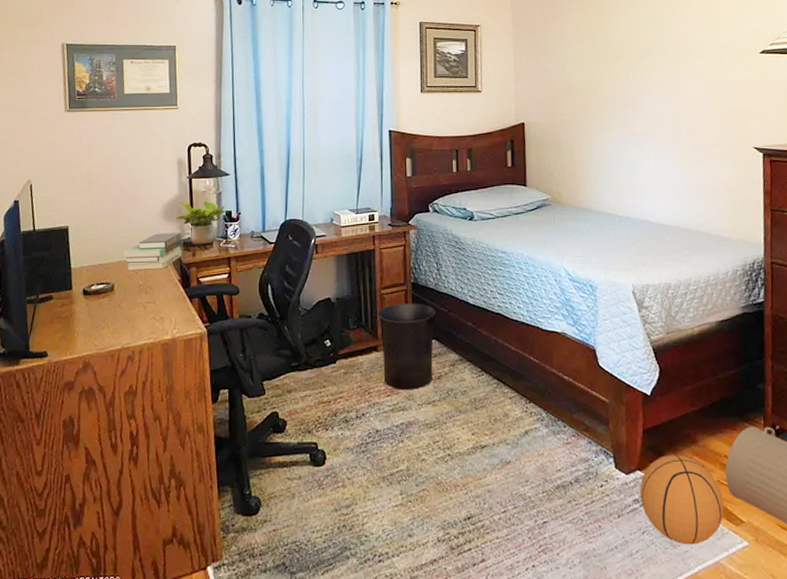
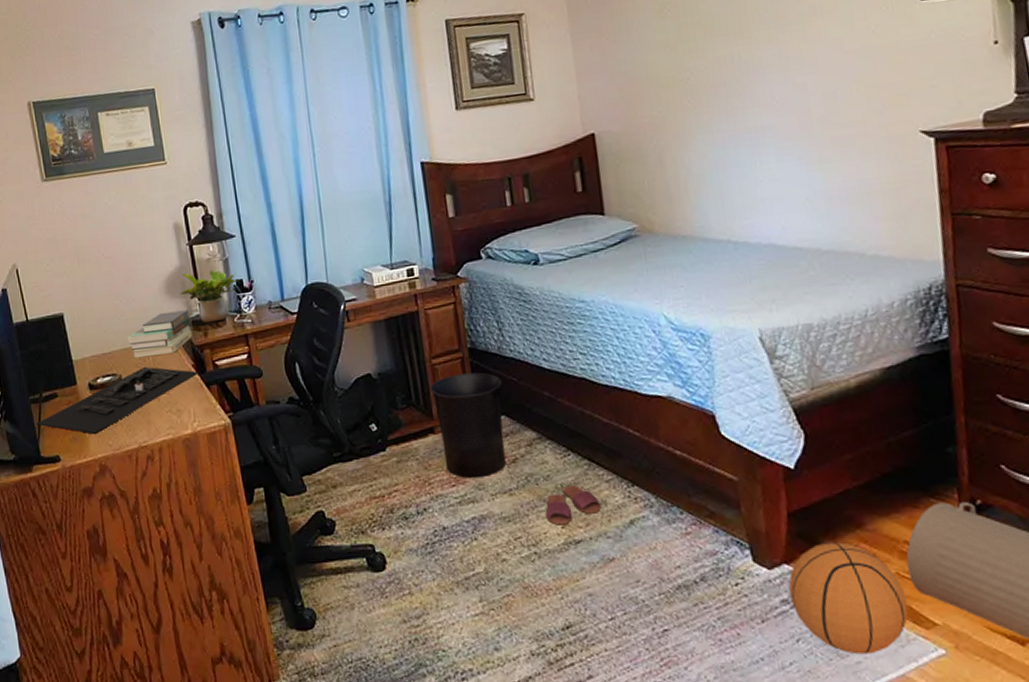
computer keyboard: none [29,279,184,334] -> present [36,367,199,434]
slippers: none [460,399,504,433] -> present [545,484,601,526]

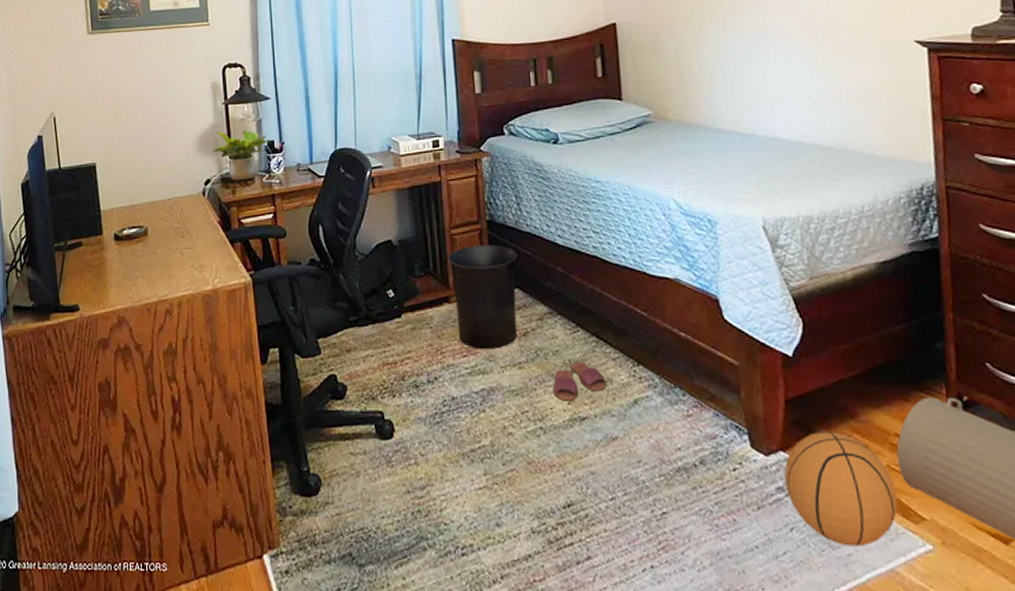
computer keyboard: present [36,367,199,434] -> none [58,221,224,285]
books: present [128,309,192,358] -> none [157,167,222,212]

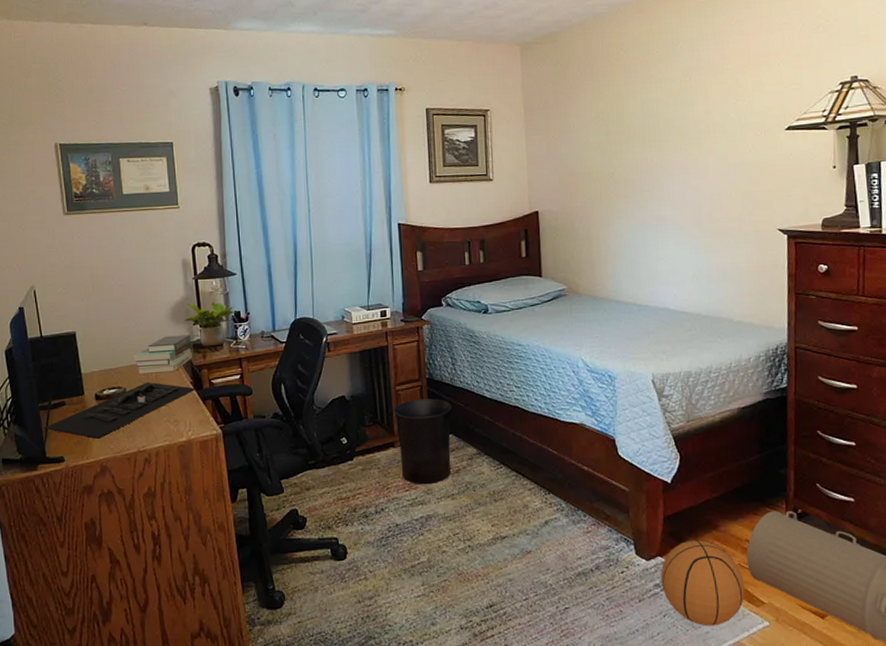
computer keyboard: none [58,221,224,285] -> present [43,382,196,439]
books: none [157,167,222,212] -> present [134,334,193,374]
slippers: present [552,361,607,401] -> none [479,491,523,524]

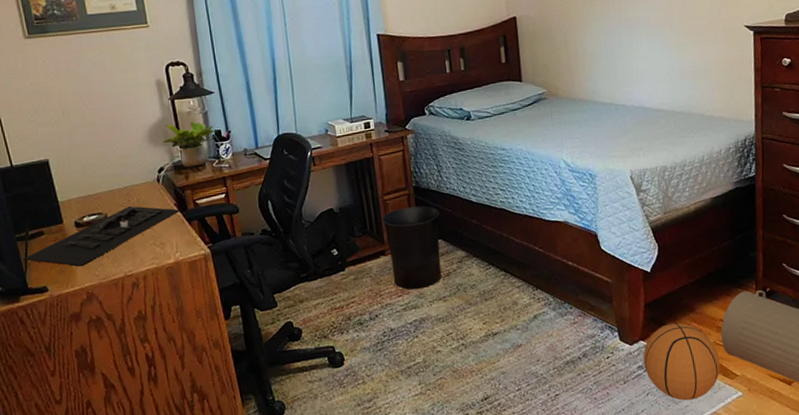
books: present [134,334,193,374] -> none [113,156,174,199]

